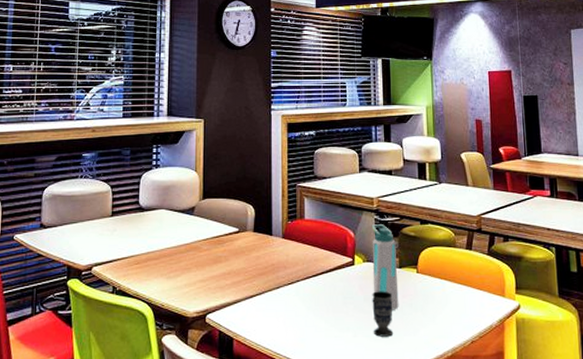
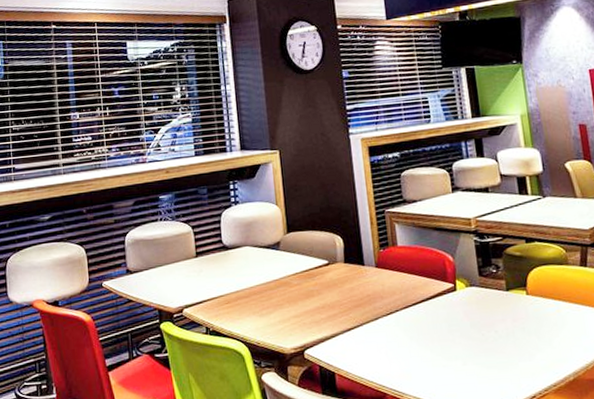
water bottle: present [371,224,399,310] -> none [471,245,510,336]
cup: present [372,291,394,337] -> none [479,315,507,364]

